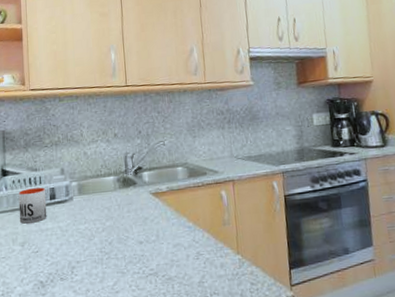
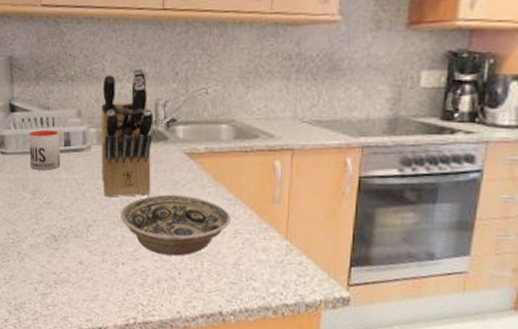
knife block: none [80,130,125,239] -> present [100,67,154,197]
bowl: none [100,228,194,284] -> present [121,194,232,256]

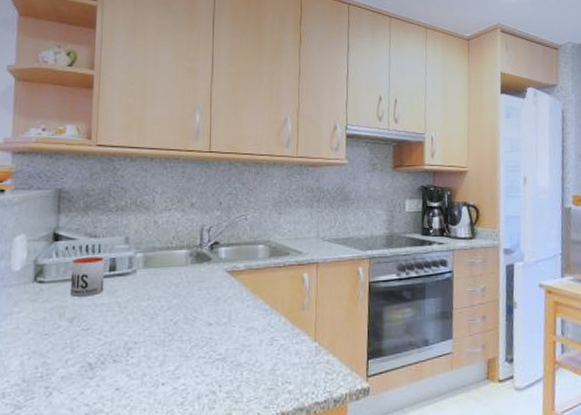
knife block: present [100,67,154,197] -> none [146,198,199,318]
bowl: present [121,194,232,256] -> none [163,309,269,370]

